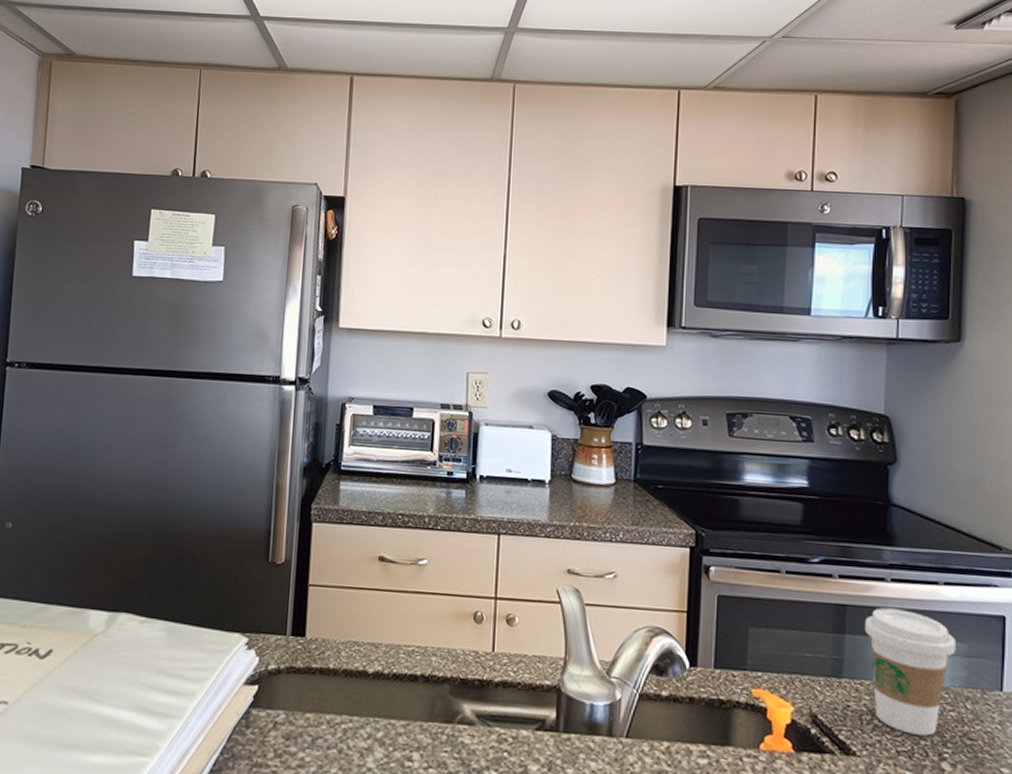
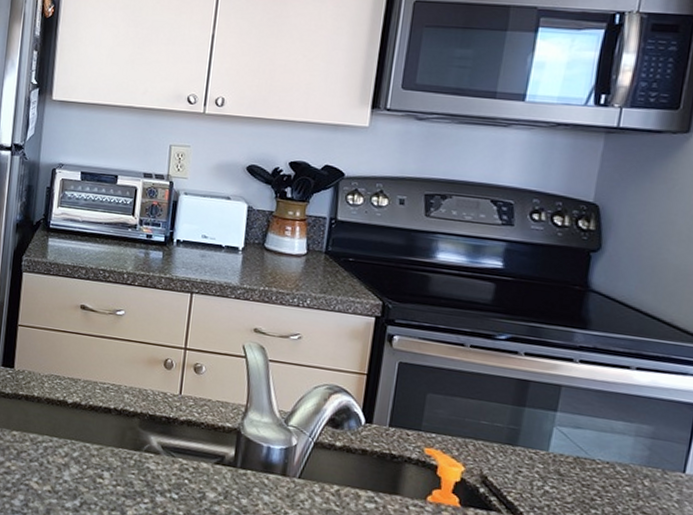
coffee cup: present [864,607,956,736] -> none [545,386,642,506]

